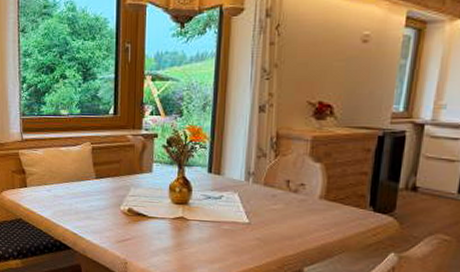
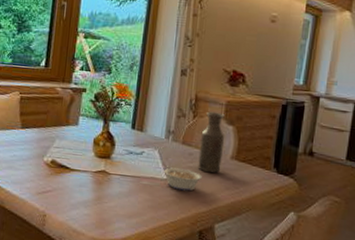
legume: none [243,206,287,235] -> present [162,163,202,191]
bottle: none [282,149,312,215] -> present [198,111,225,173]

